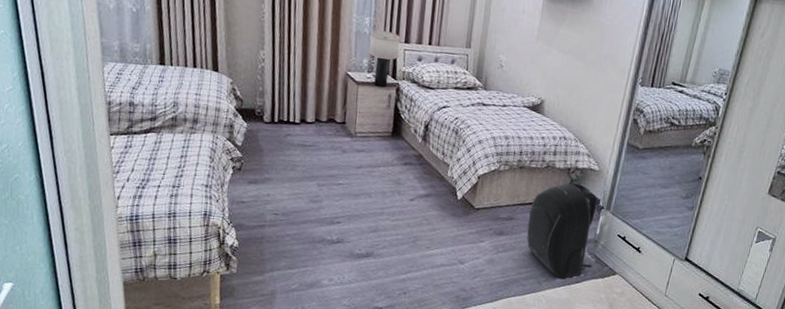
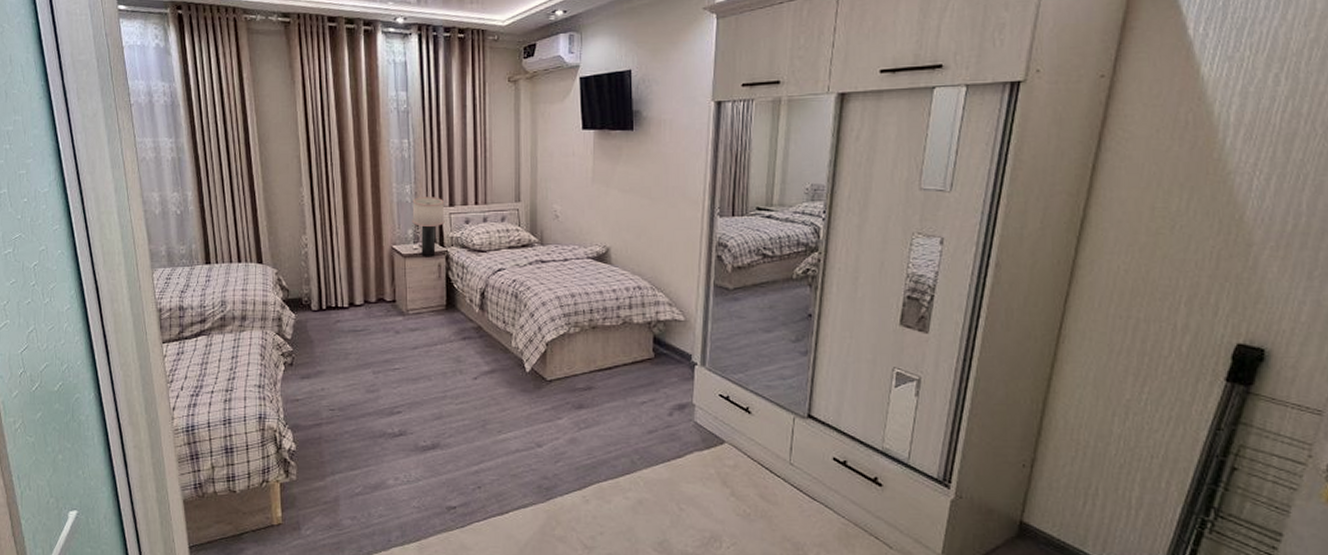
backpack: present [526,181,598,279] -> none [609,336,693,454]

